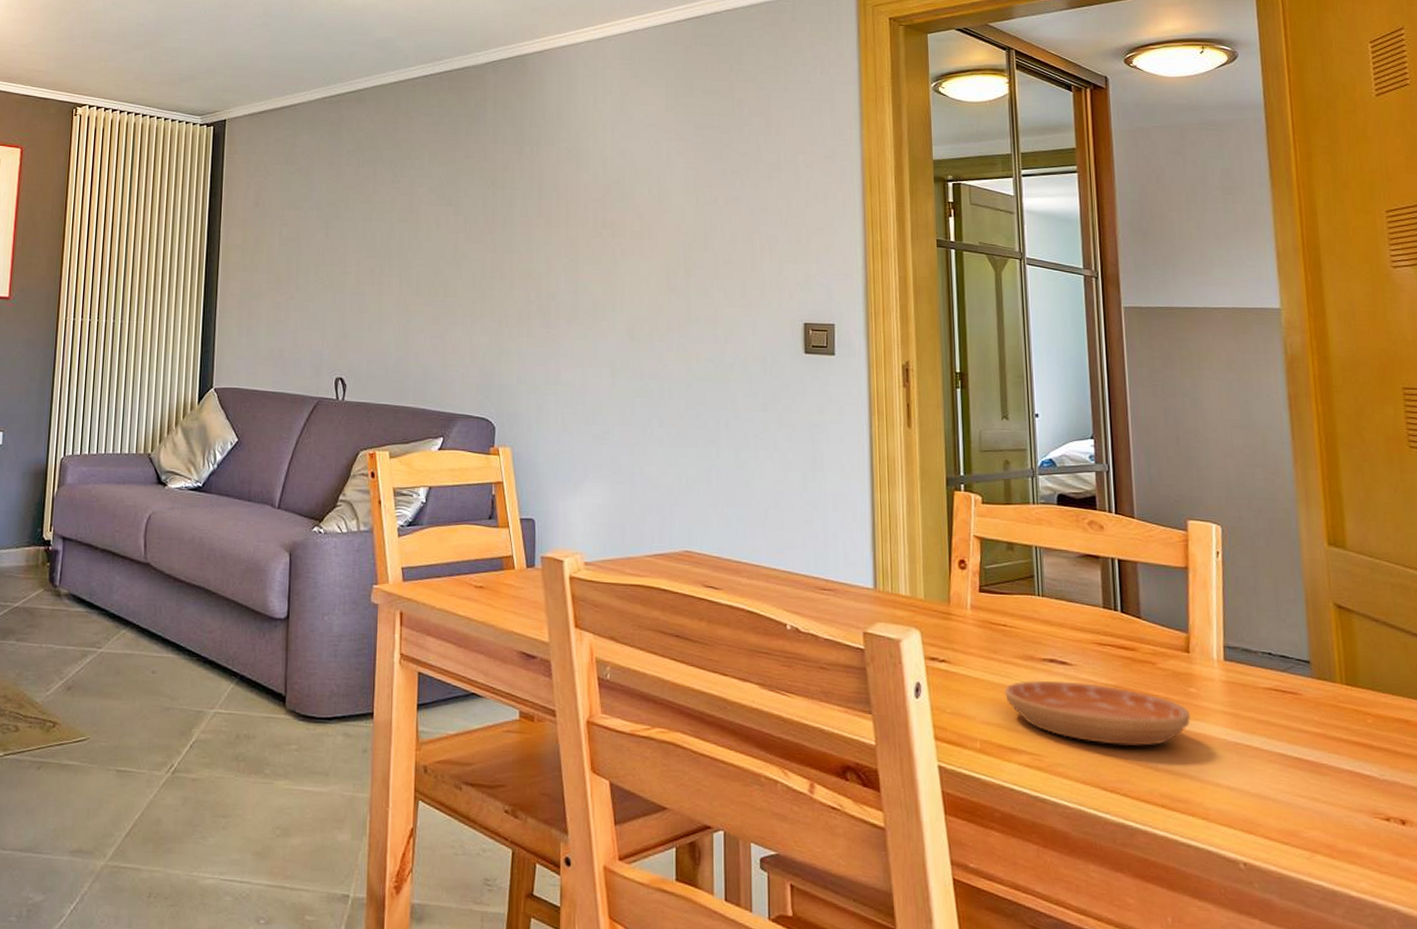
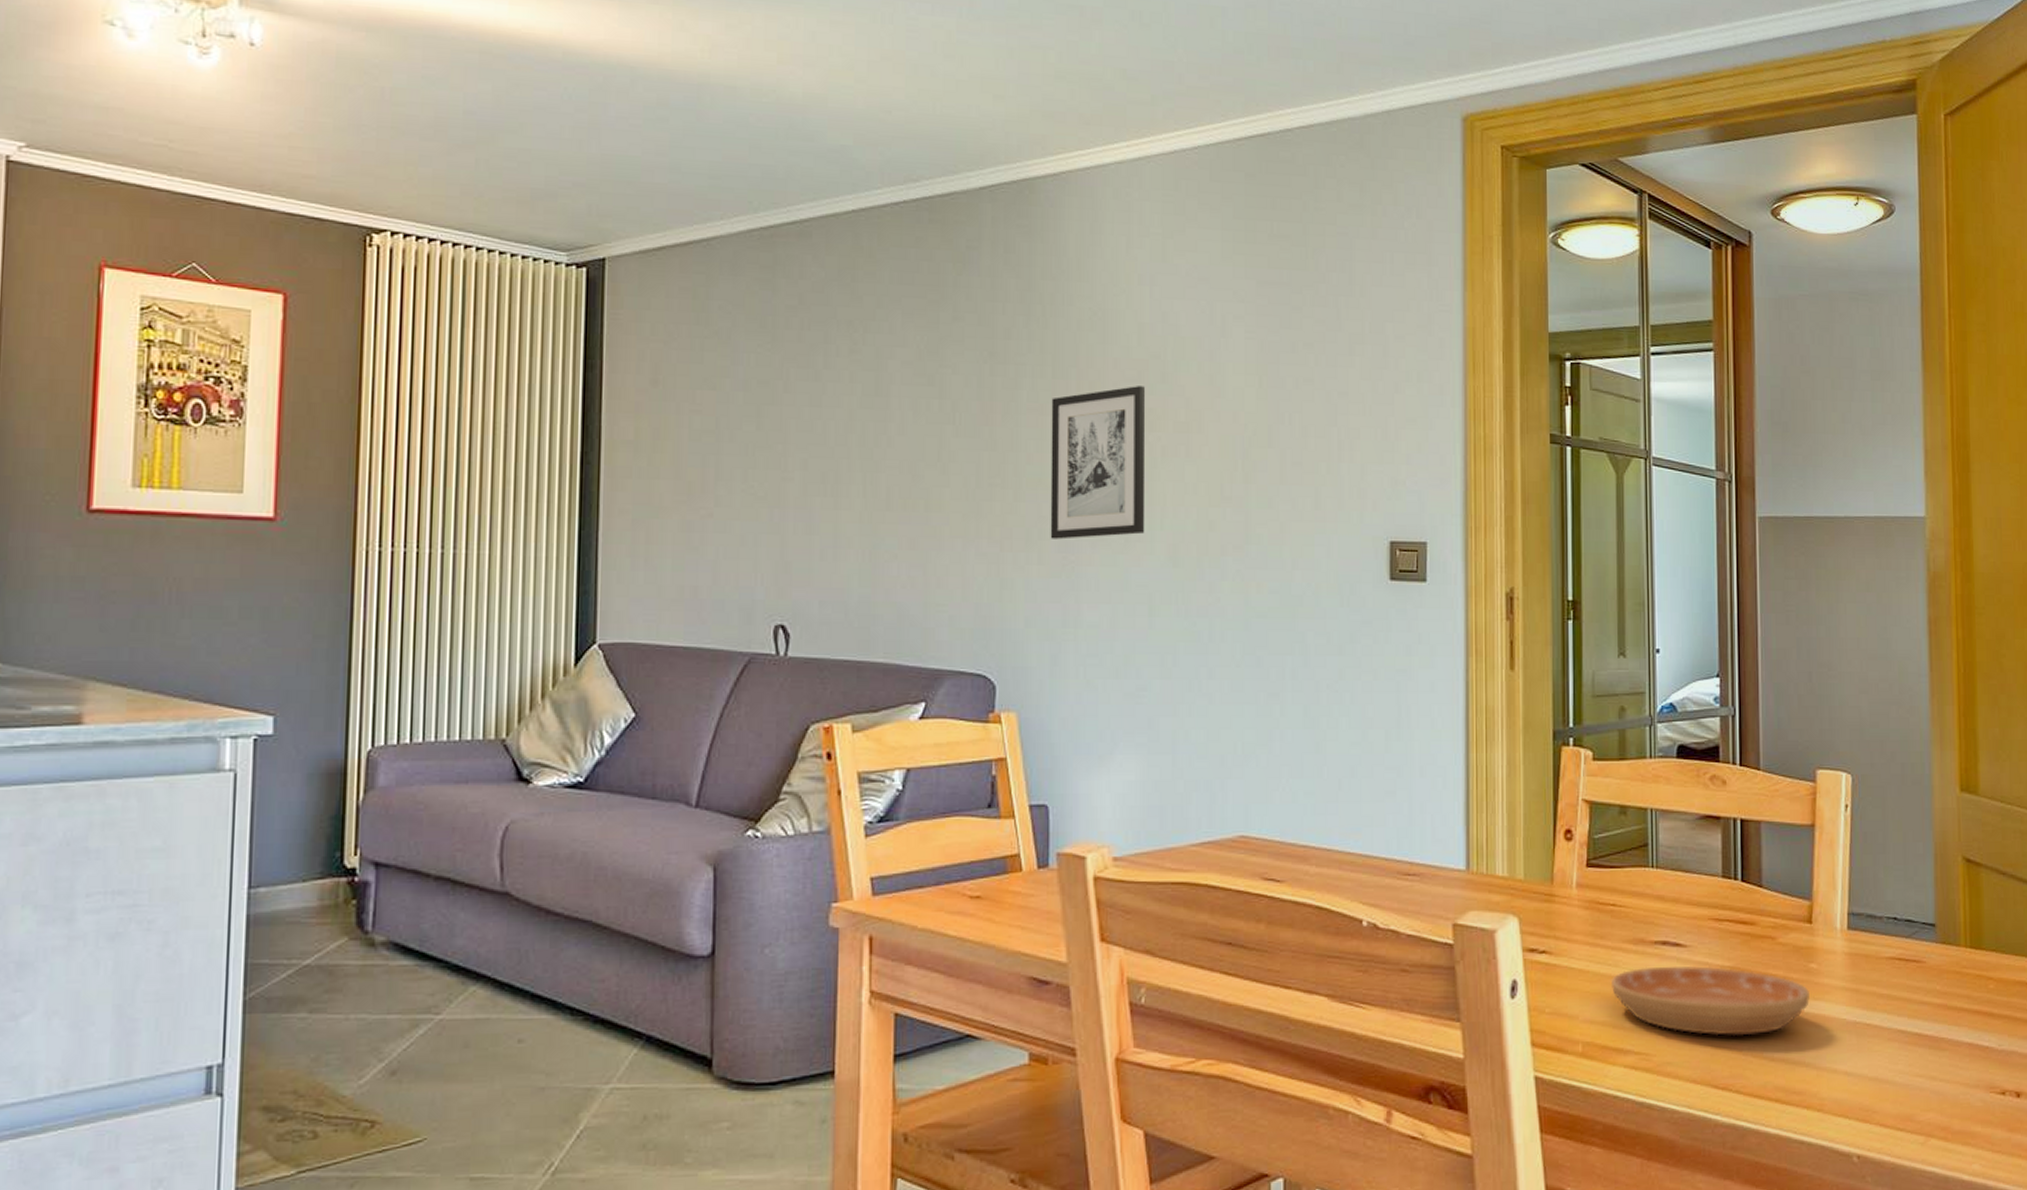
wall art: none [536,204,609,319] -> present [1050,386,1146,540]

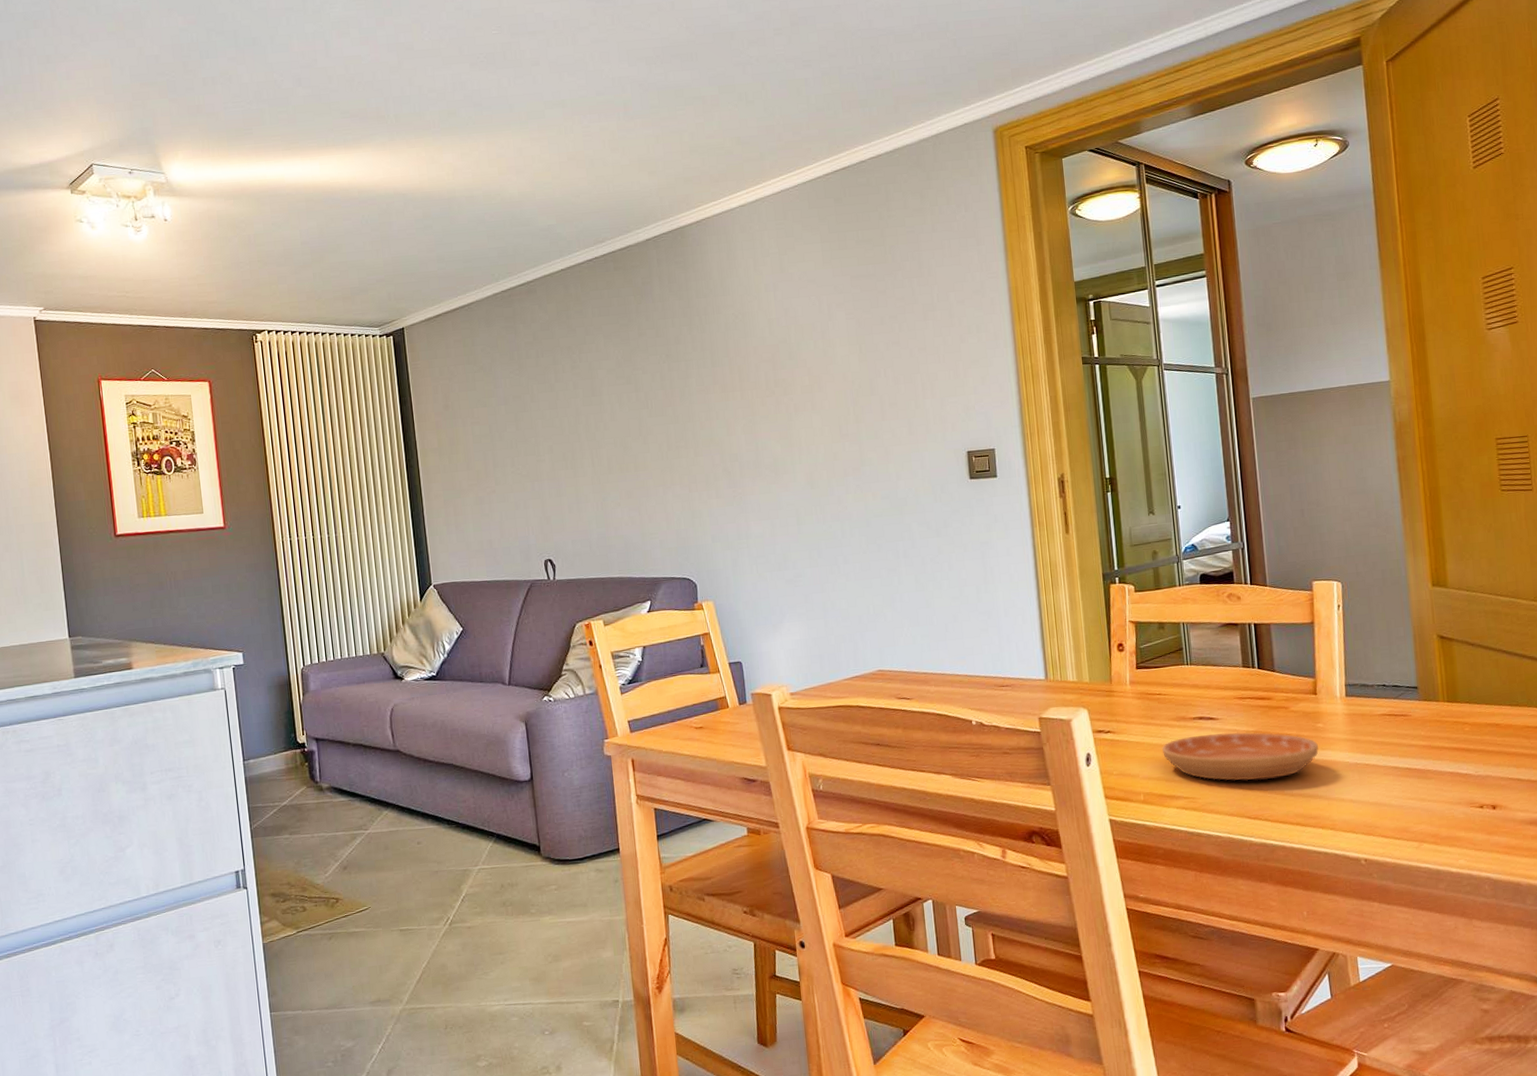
wall art: present [1050,386,1146,540] -> none [713,364,789,480]

